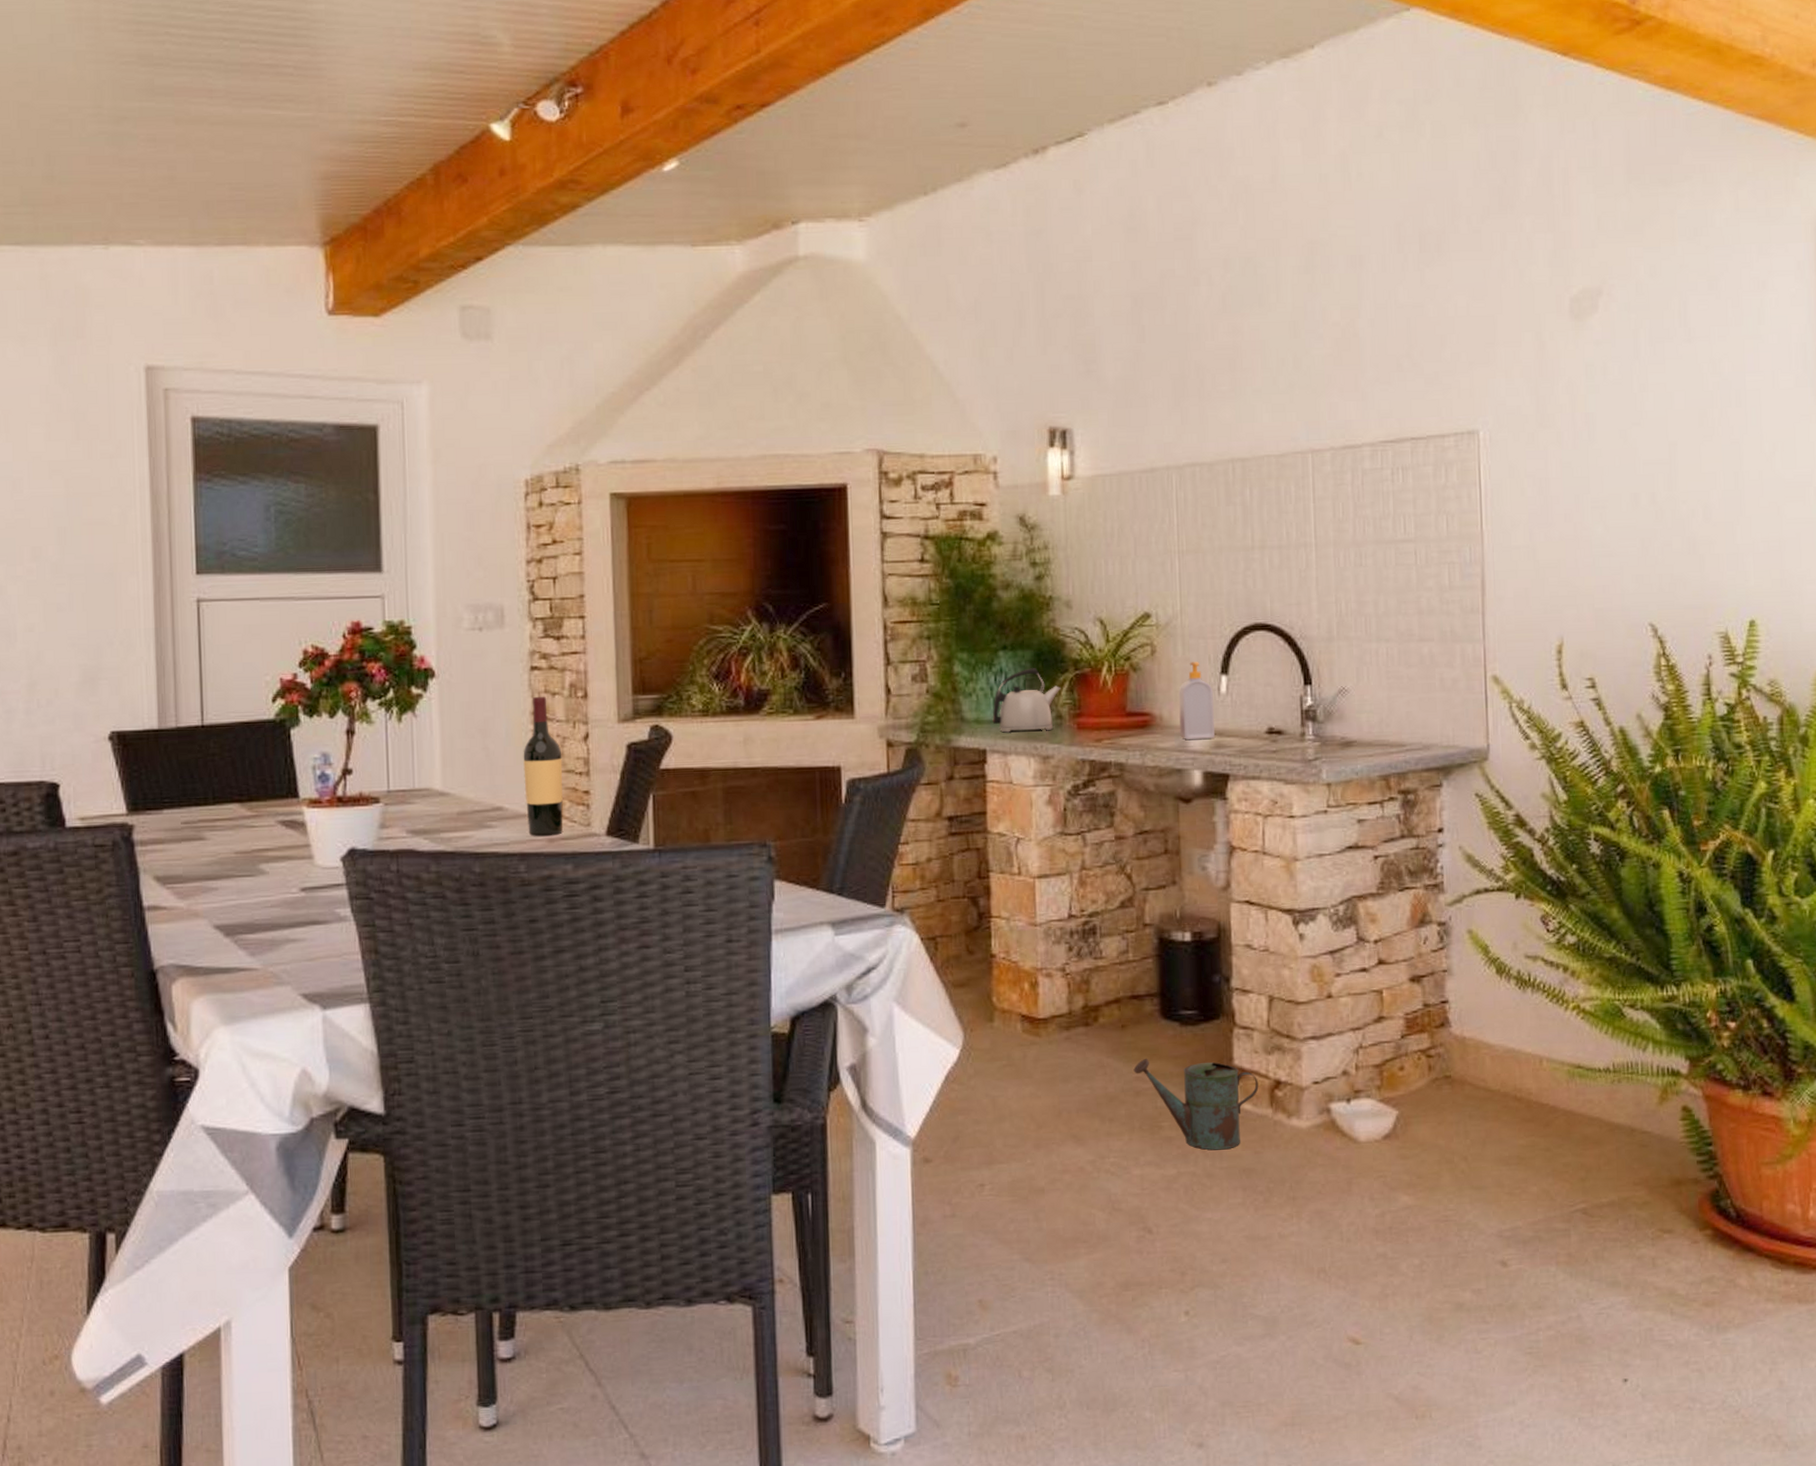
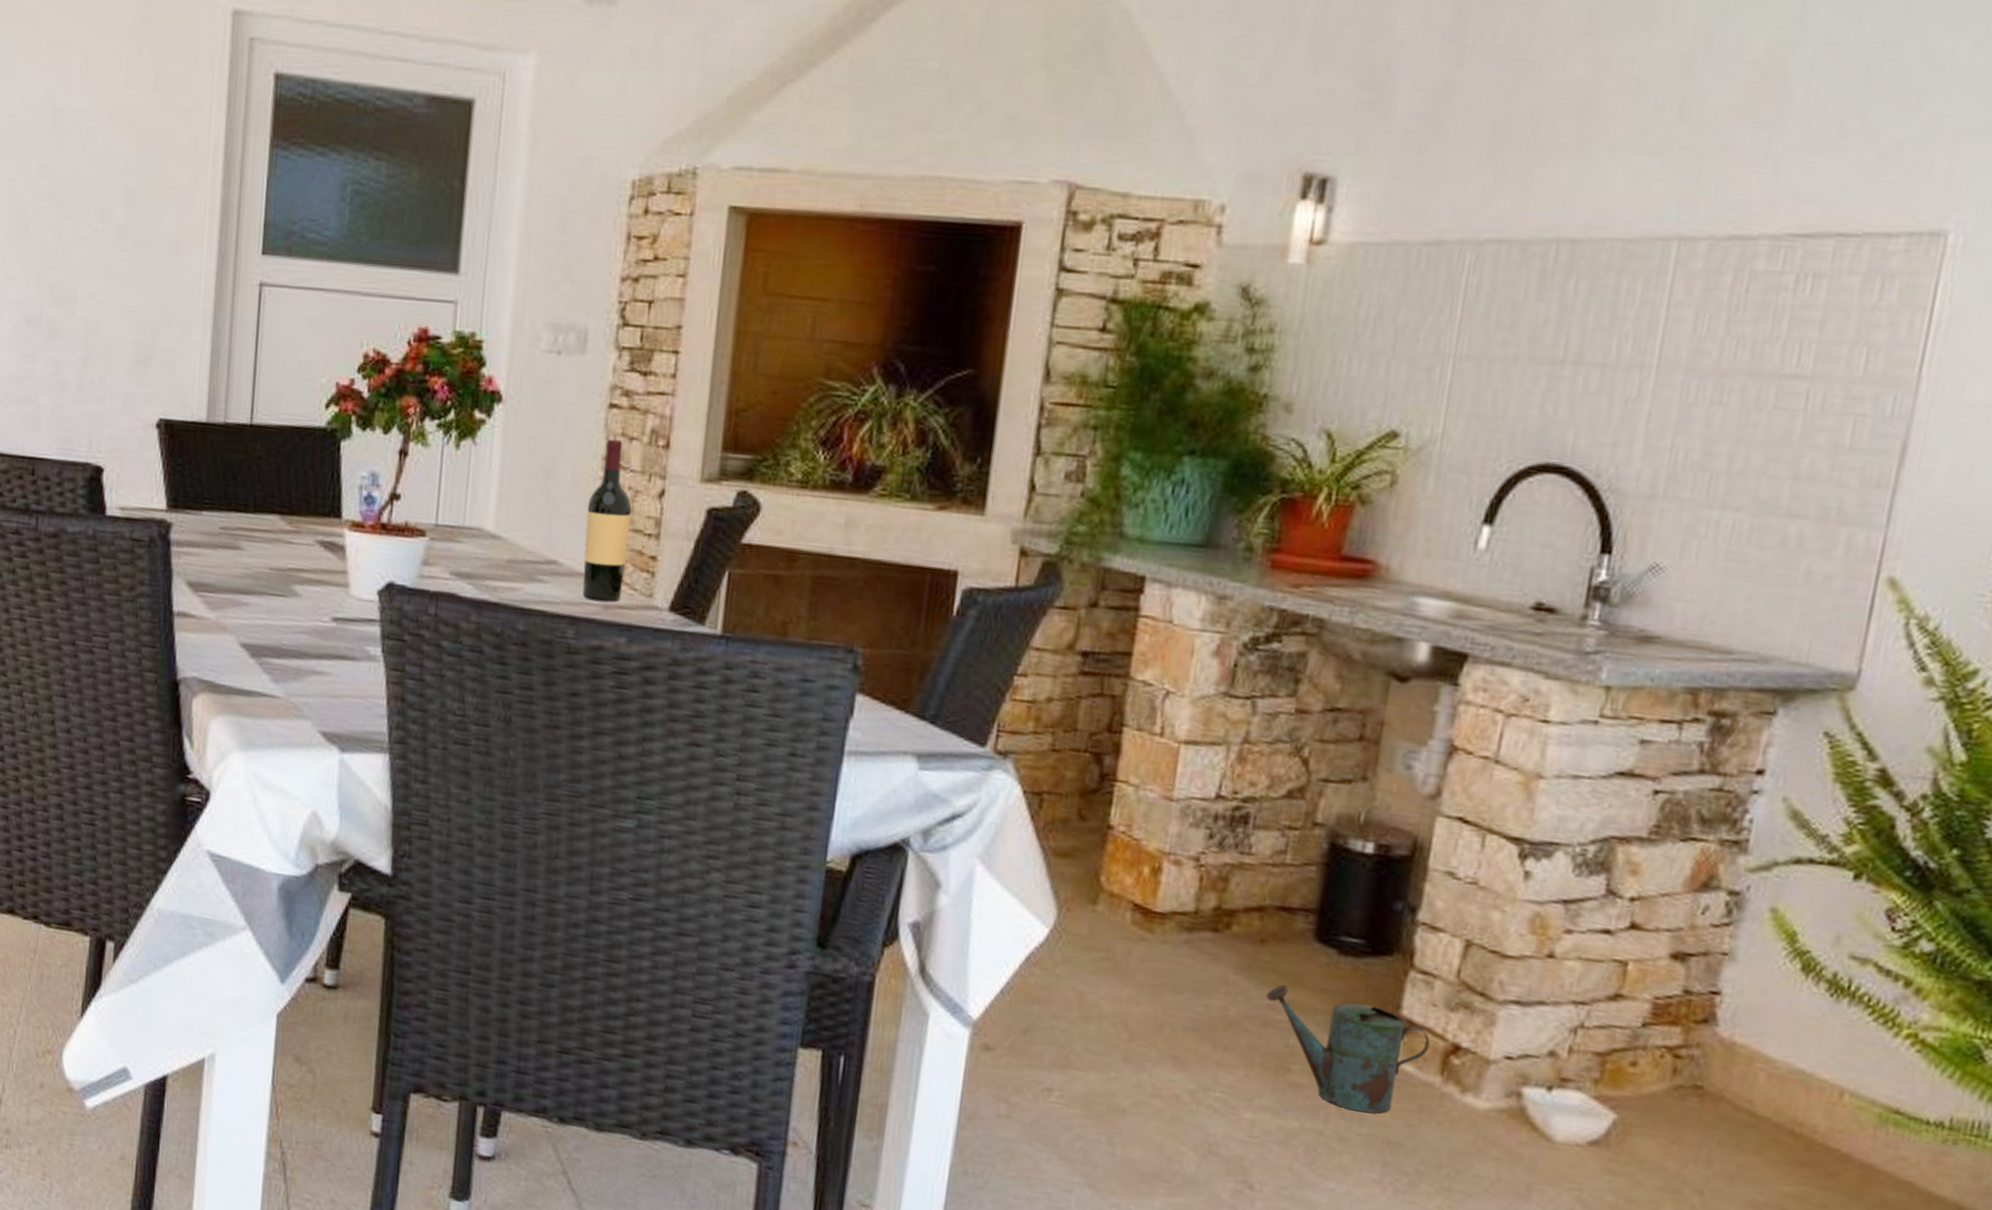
kettle: present [992,668,1061,733] -> none [1160,482,1259,565]
soap bottle: present [1178,662,1216,740] -> none [1409,502,1468,605]

